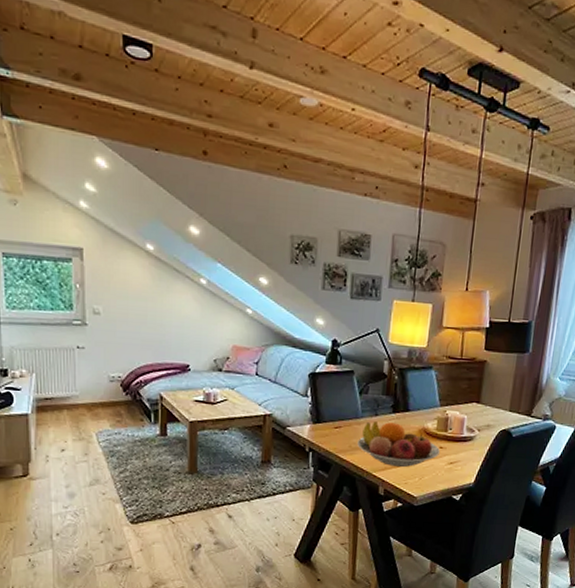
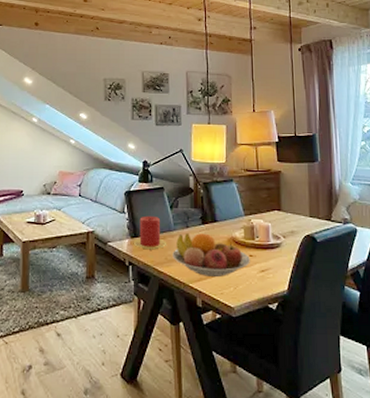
candle: none [315,400,353,437] -> present [133,215,167,250]

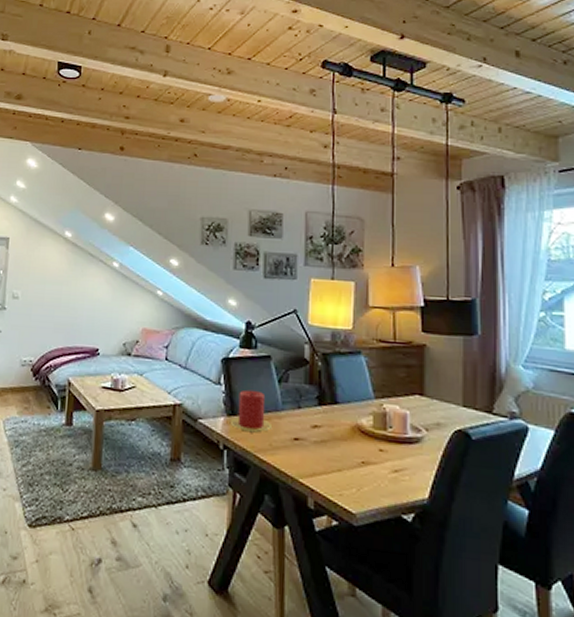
fruit bowl: present [173,233,250,277] -> none [279,415,380,474]

